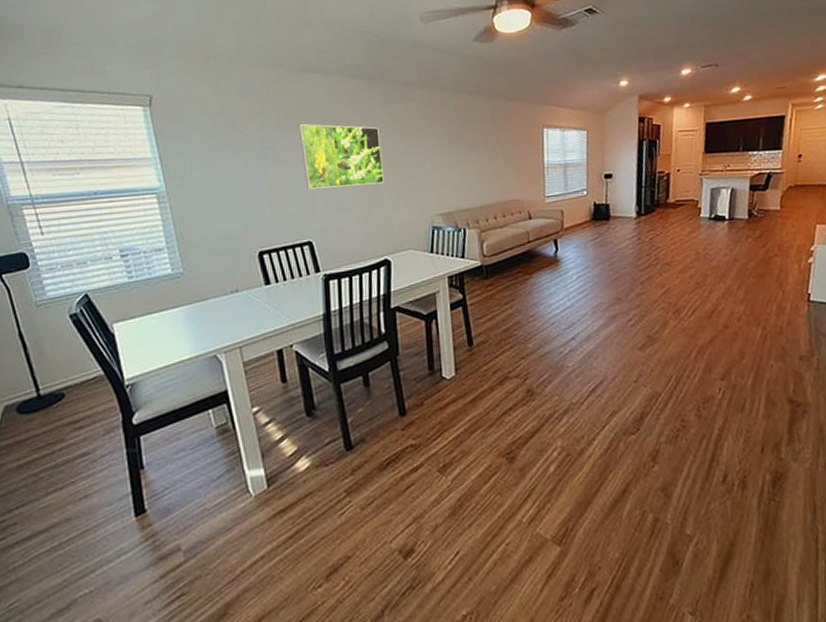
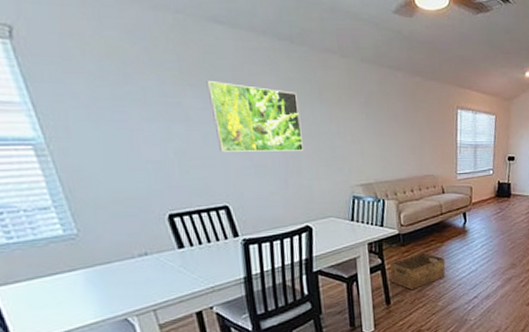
storage basket: none [471,286,535,330] -> present [389,252,445,291]

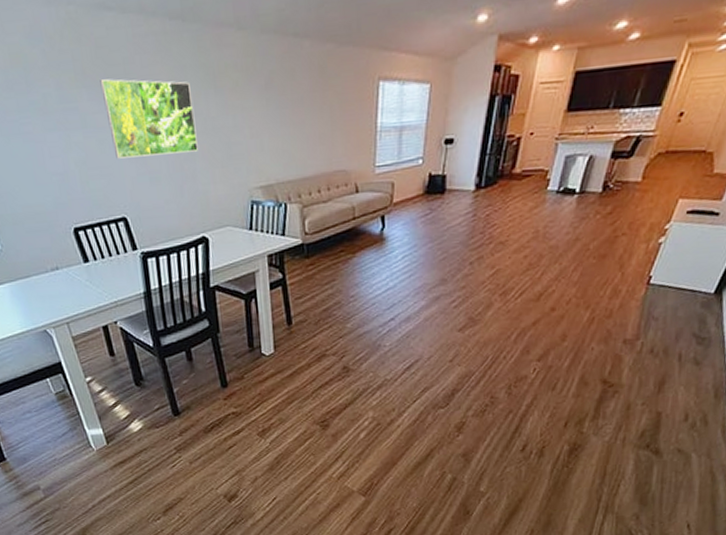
storage basket: present [389,252,445,291] -> none [291,265,357,310]

